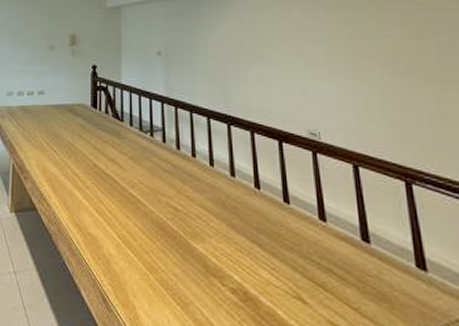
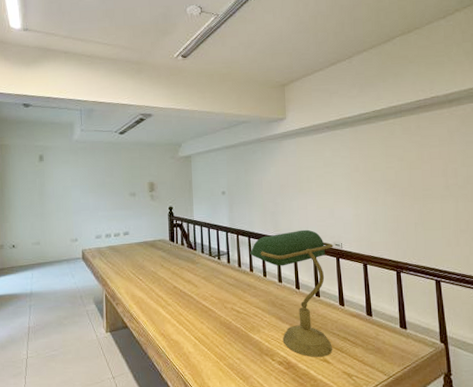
desk lamp: none [192,108,310,294] -> present [250,229,333,358]

